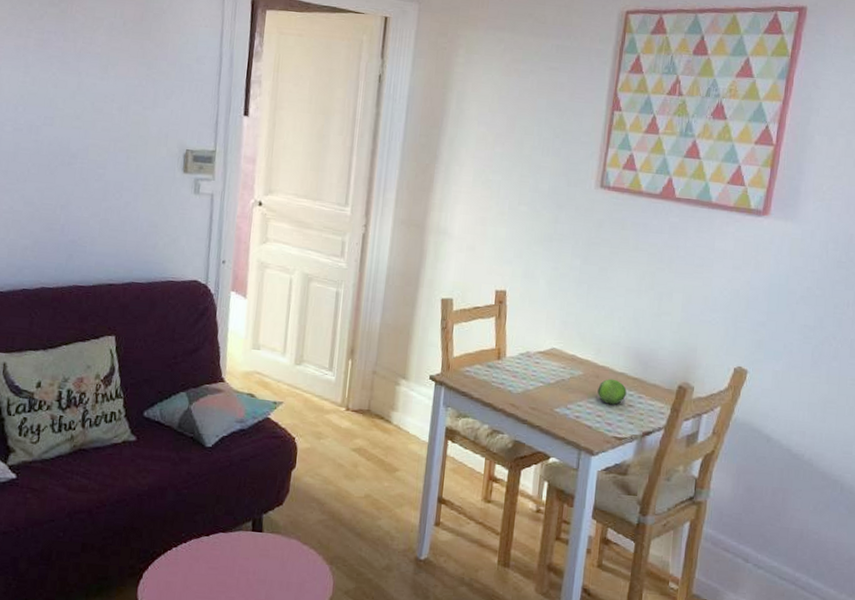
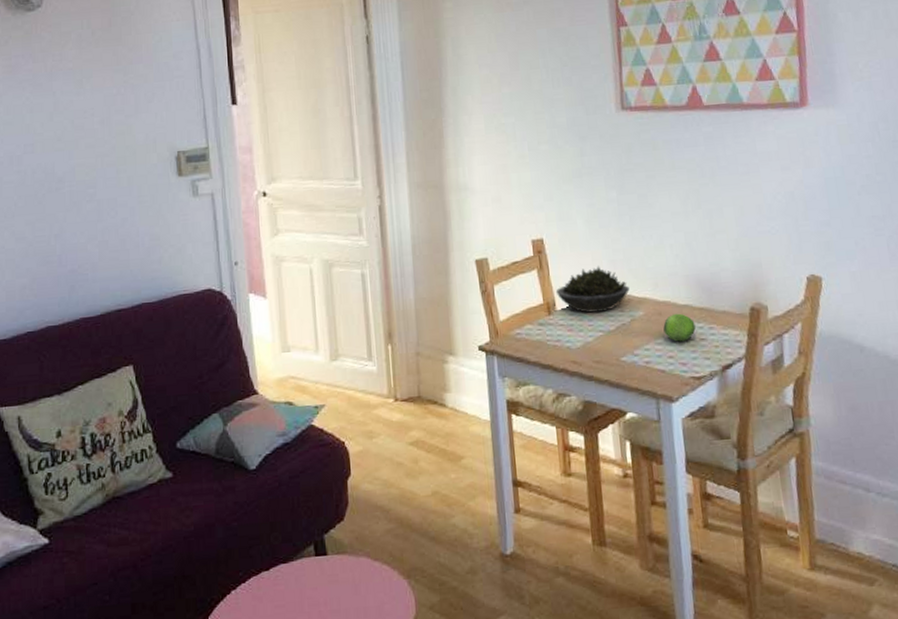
succulent plant: none [508,324,575,366] -> present [555,266,630,313]

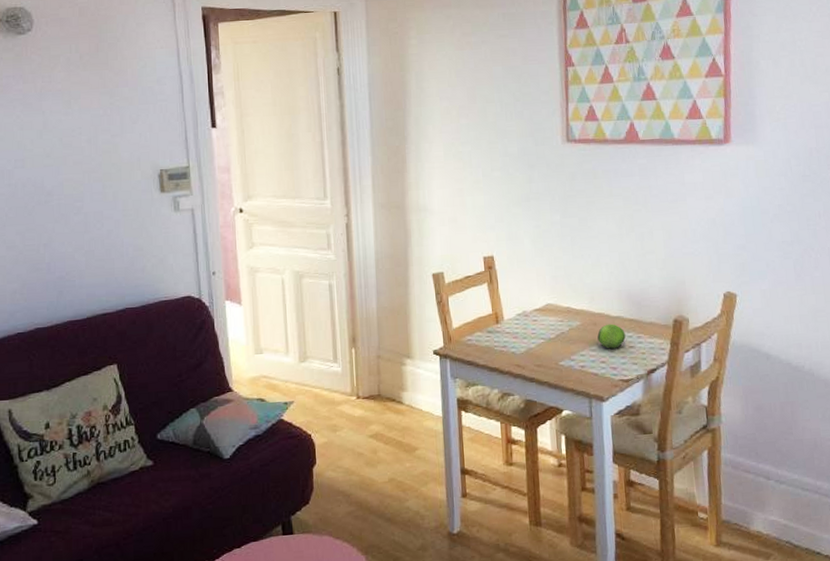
succulent plant: present [555,266,630,313] -> none [503,281,569,322]

